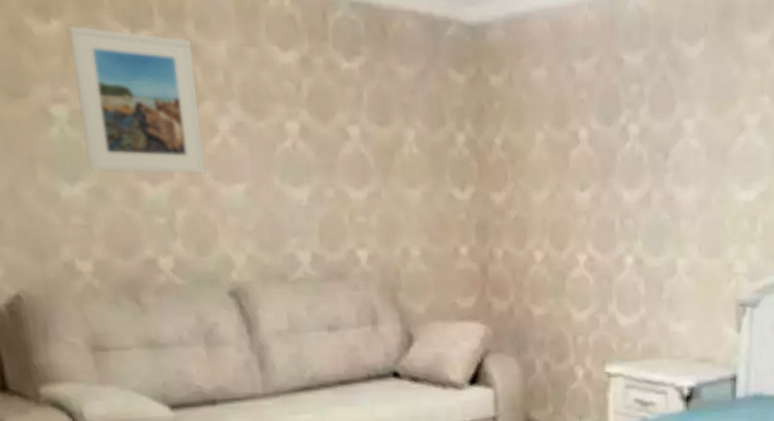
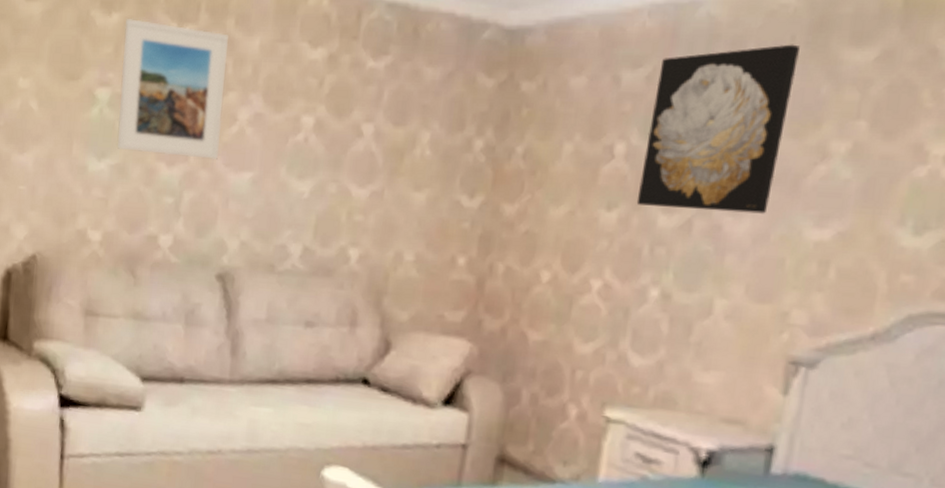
wall art: none [603,31,712,184] -> present [636,44,800,214]

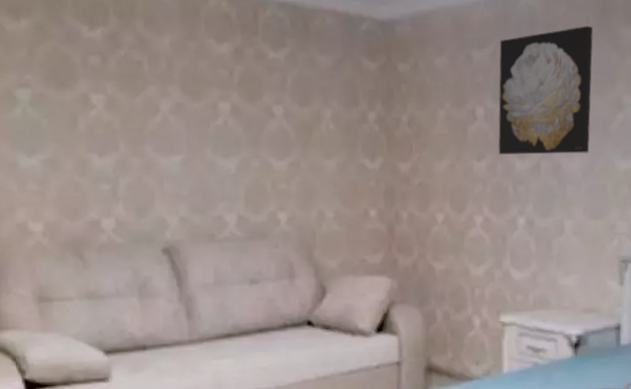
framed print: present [117,18,228,160] -> none [35,23,147,148]

